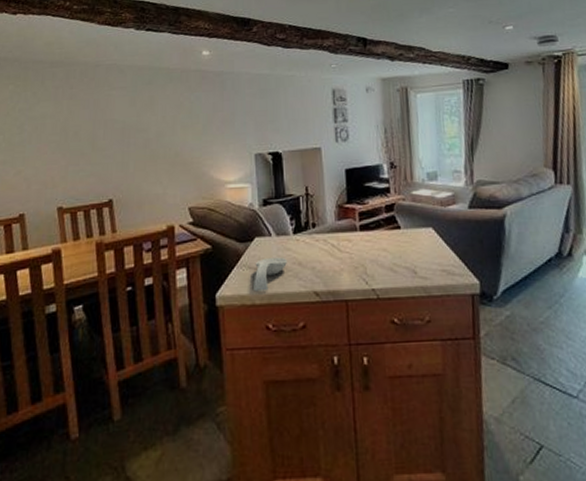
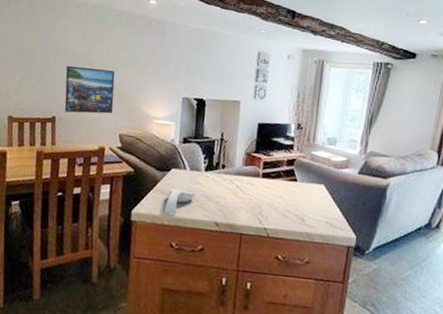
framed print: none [118,137,178,192] -> present [64,65,115,114]

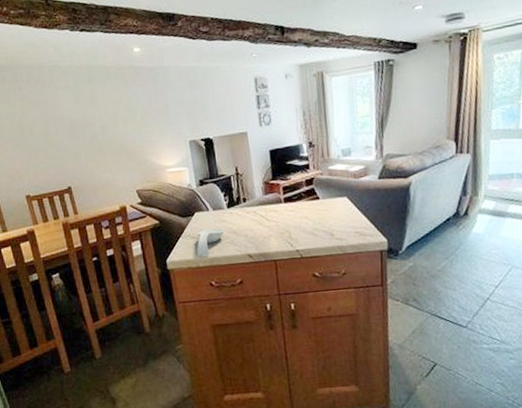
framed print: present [64,65,115,114] -> none [68,129,125,180]

